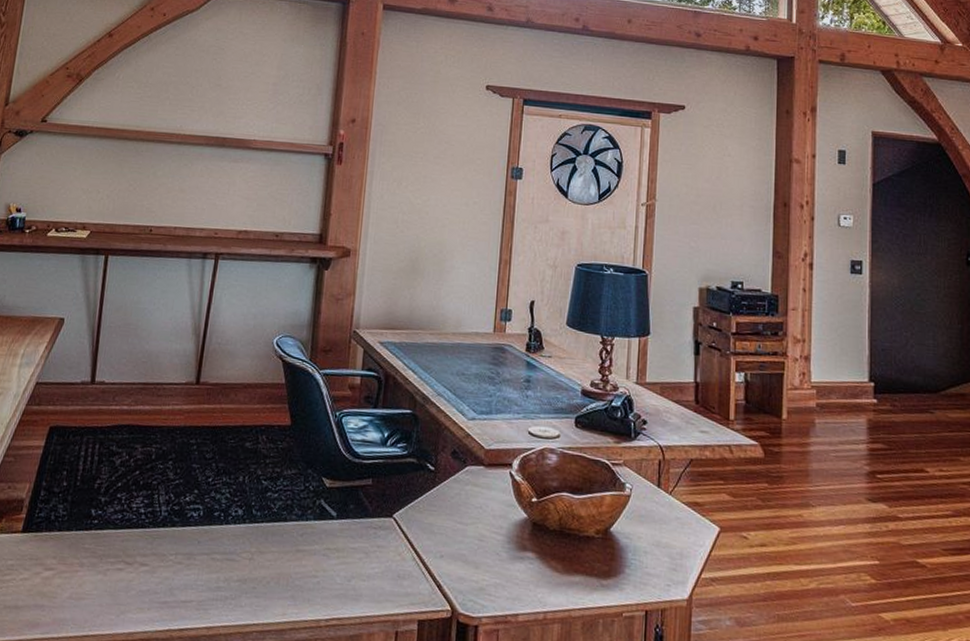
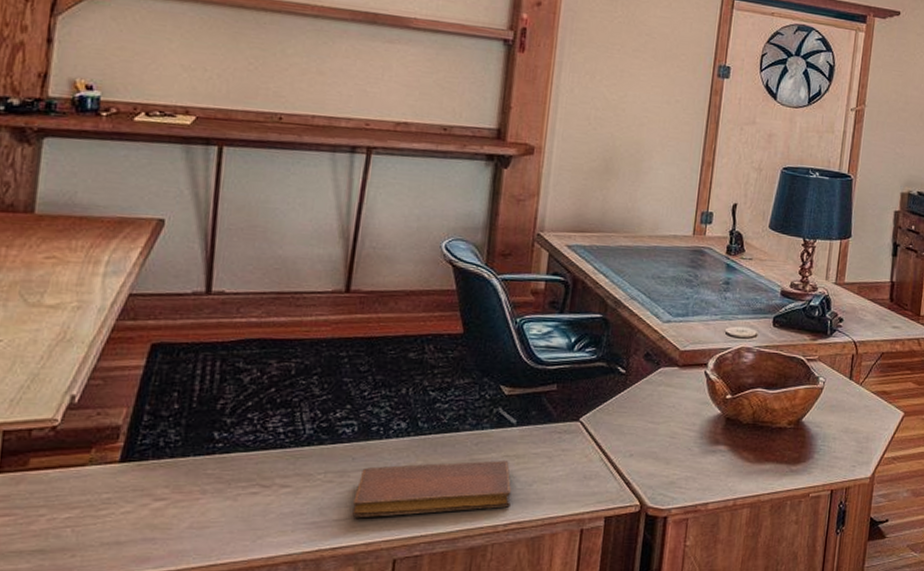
notebook: none [197,551,333,603] -> present [352,460,512,518]

